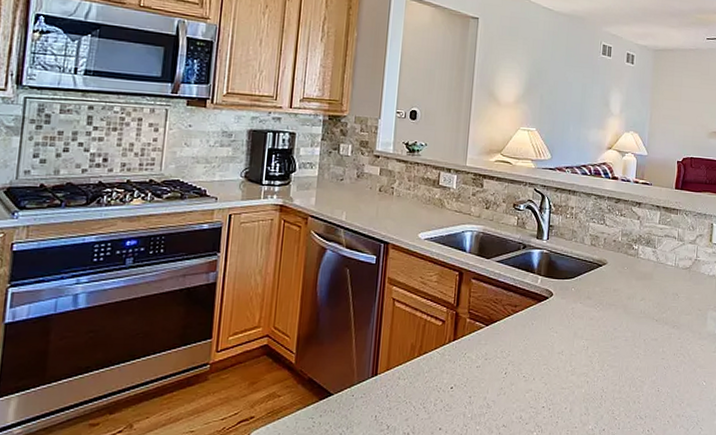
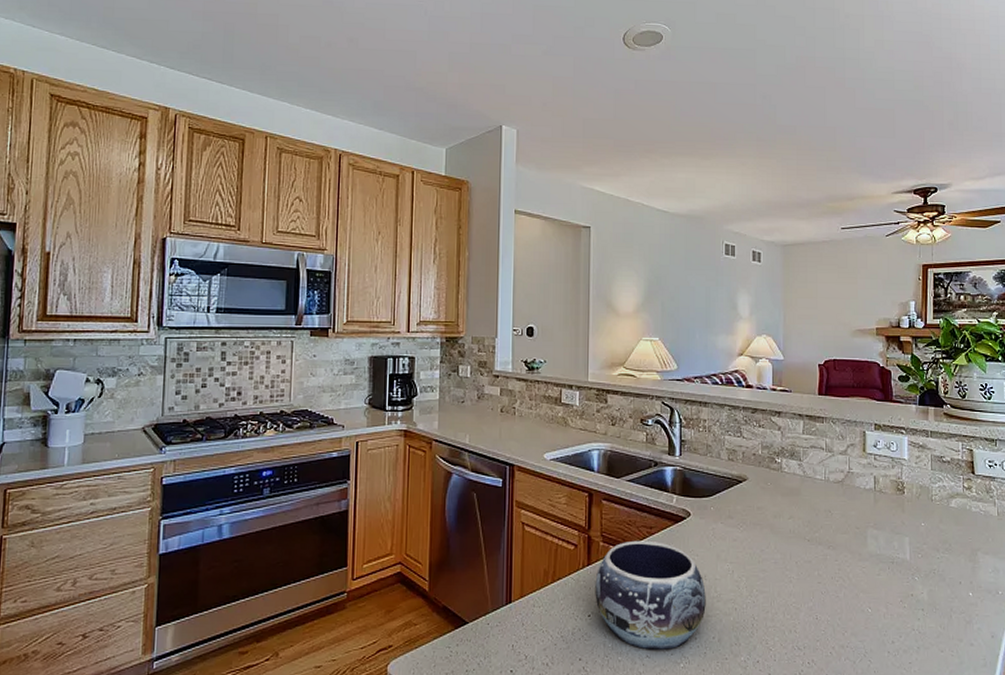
decorative bowl: none [458,317,562,420] -> present [595,540,706,650]

